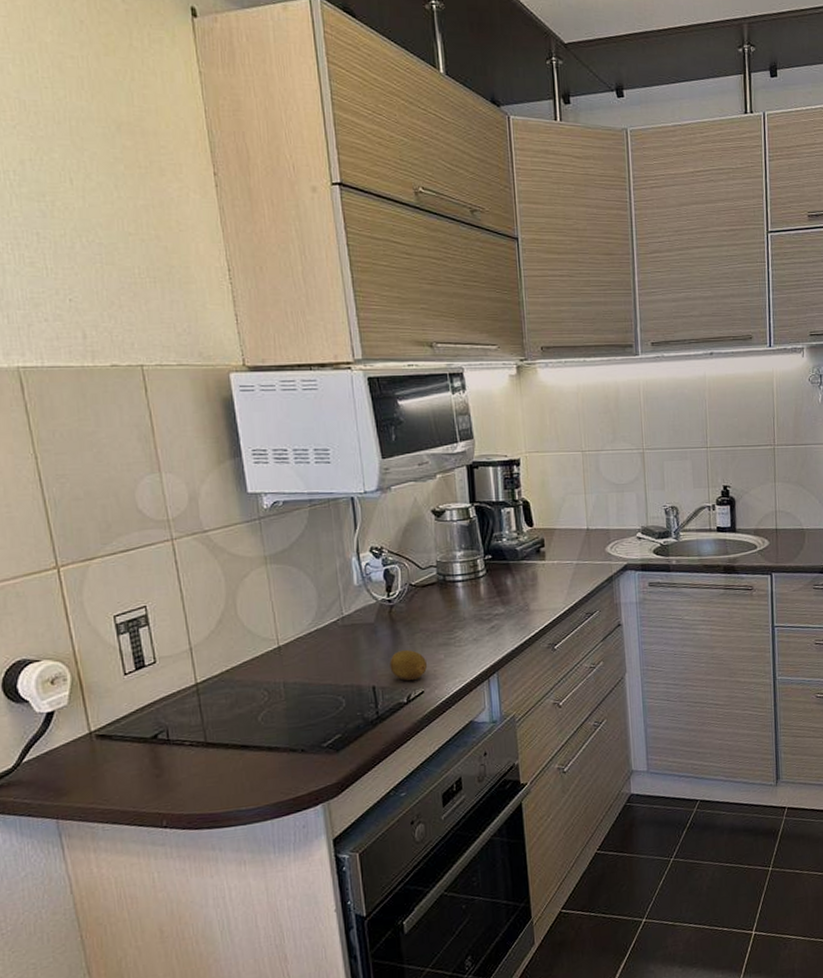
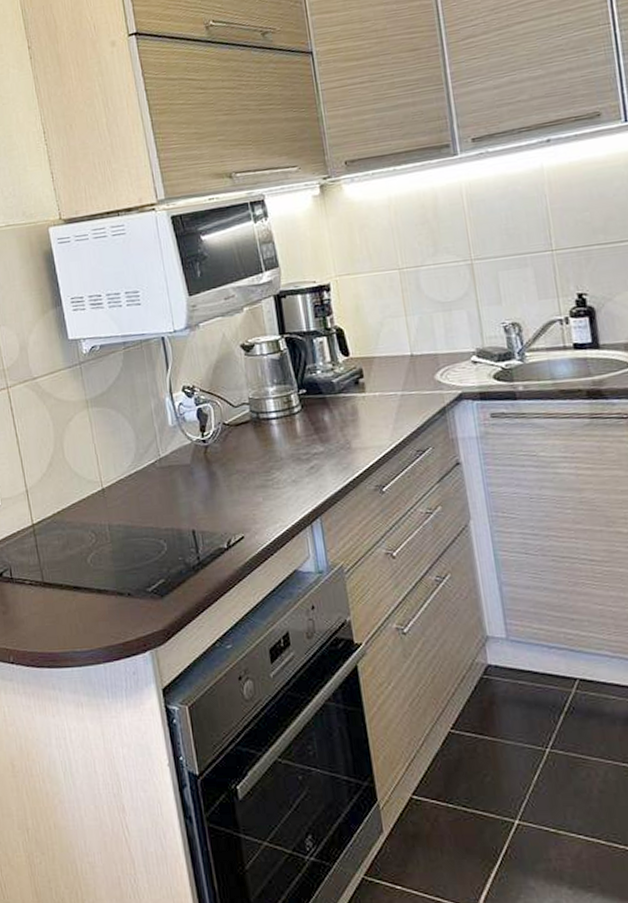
fruit: present [390,649,428,681] -> none [208,491,246,525]

